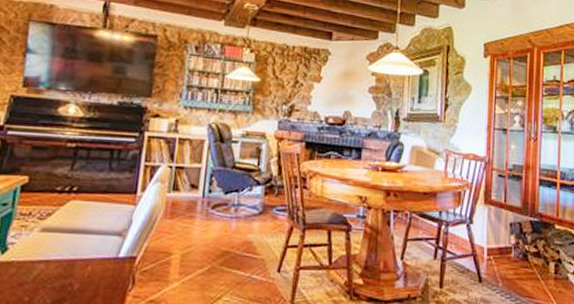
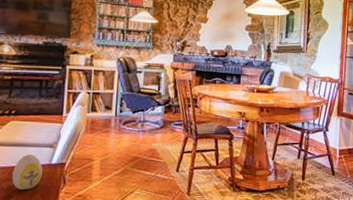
decorative egg: none [67,244,107,291] -> present [12,154,42,189]

